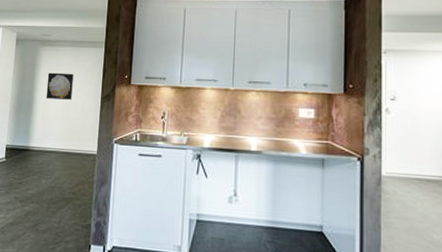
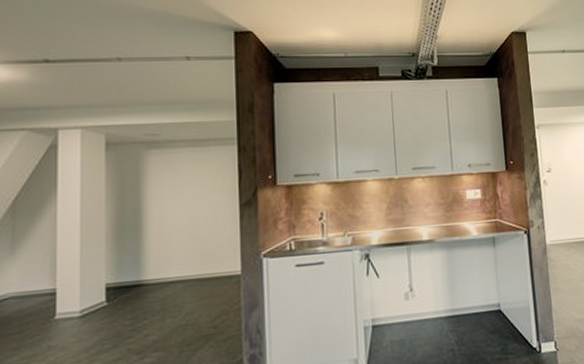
wall art: present [46,72,74,100] -> none [160,180,199,216]

